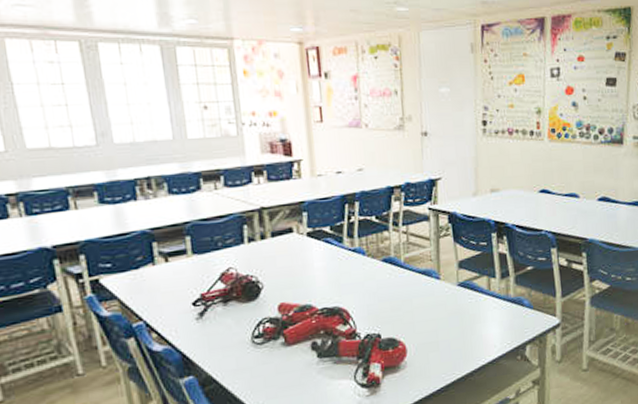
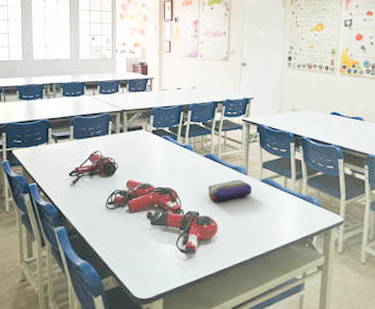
pencil case: none [391,286,448,319] -> present [209,180,252,202]

